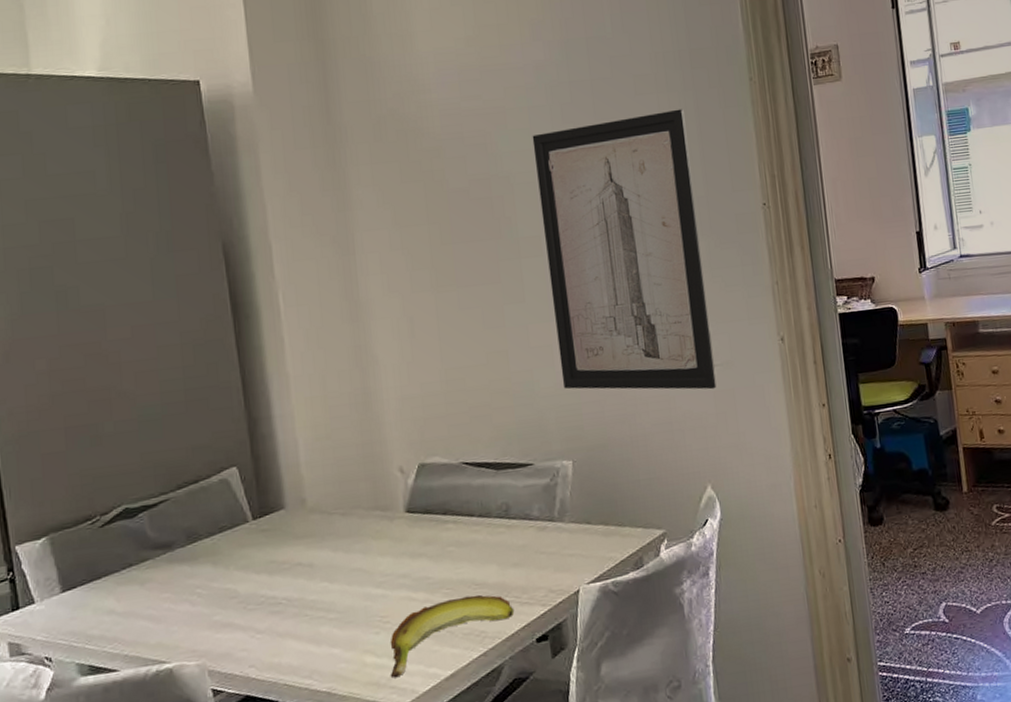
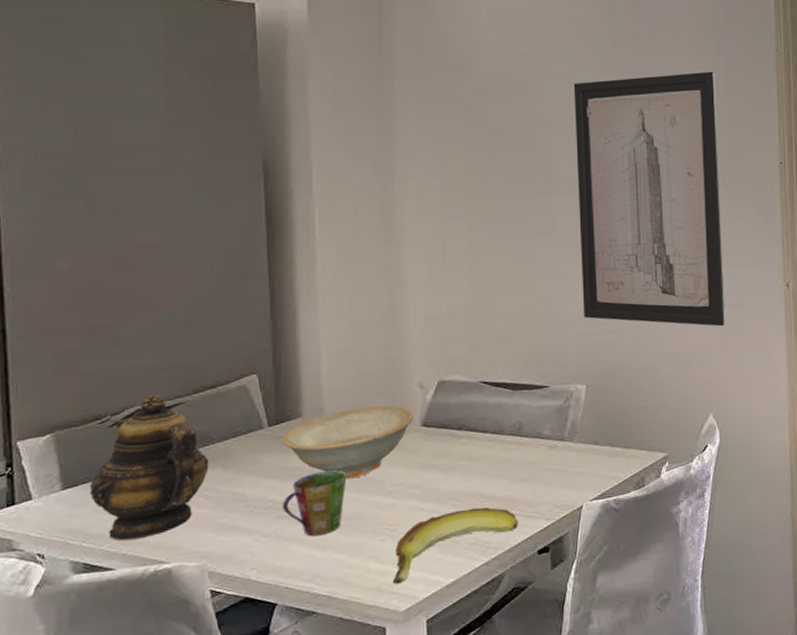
teapot: none [87,492,199,642] -> present [90,394,209,541]
dish: none [268,492,397,571] -> present [282,406,413,479]
cup: none [273,562,335,631] -> present [282,470,347,537]

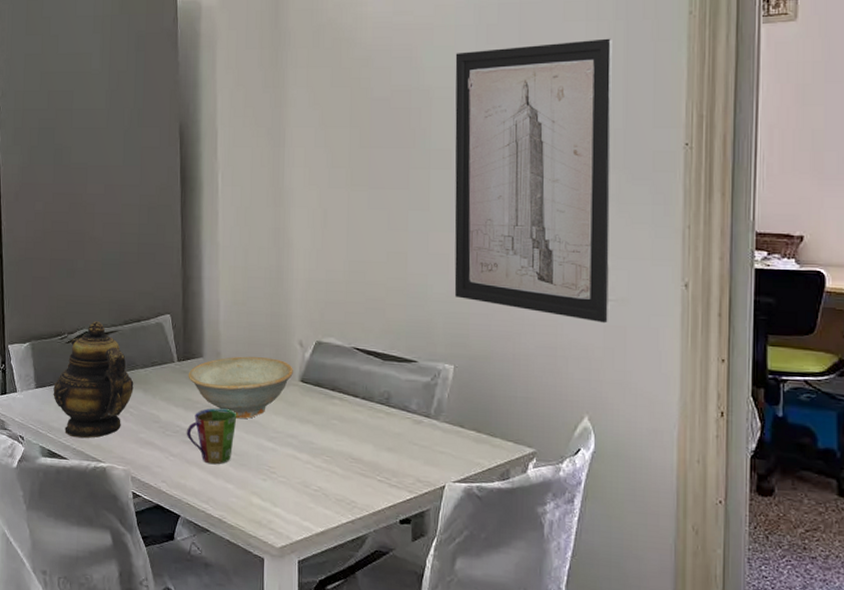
banana: present [392,507,519,584] -> none [270,466,384,522]

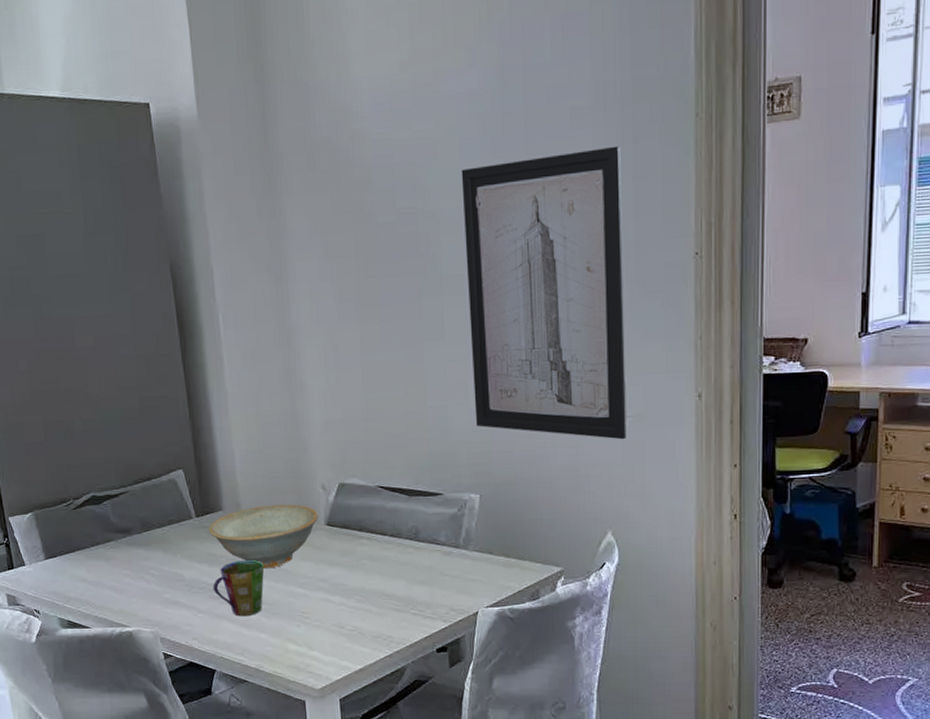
teapot: present [53,321,134,438] -> none [65,484,152,606]

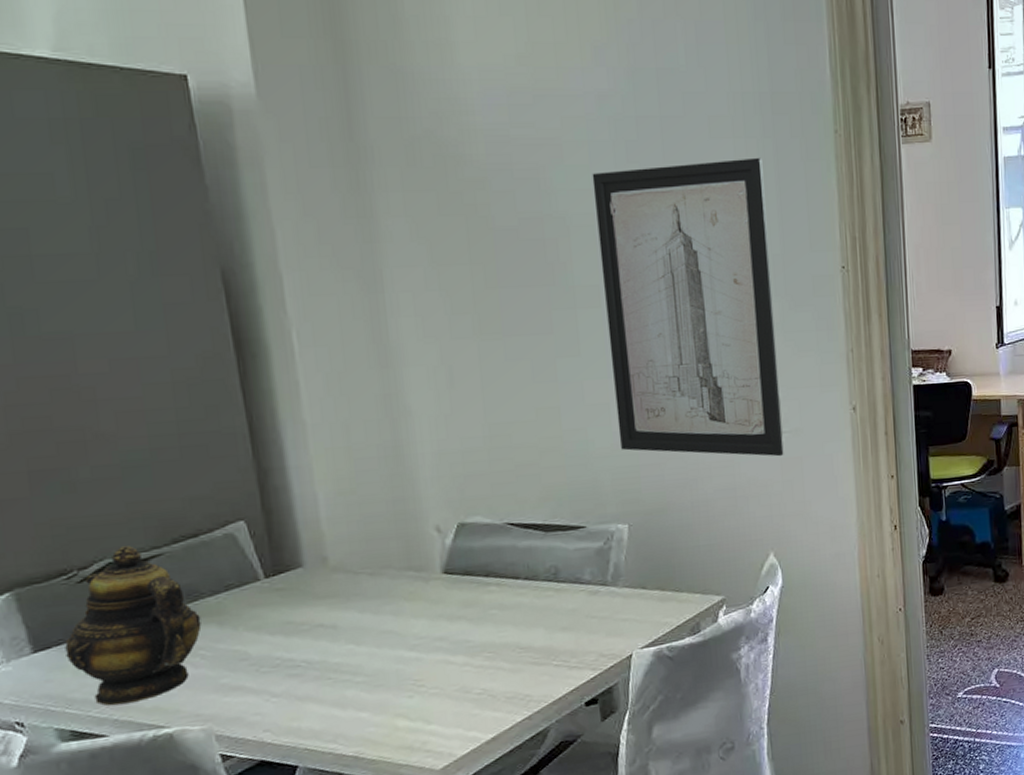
teapot: none [65,484,152,606] -> present [65,546,202,706]
dish: present [208,504,318,569] -> none [283,552,433,633]
cup: present [213,560,264,617] -> none [291,623,363,695]

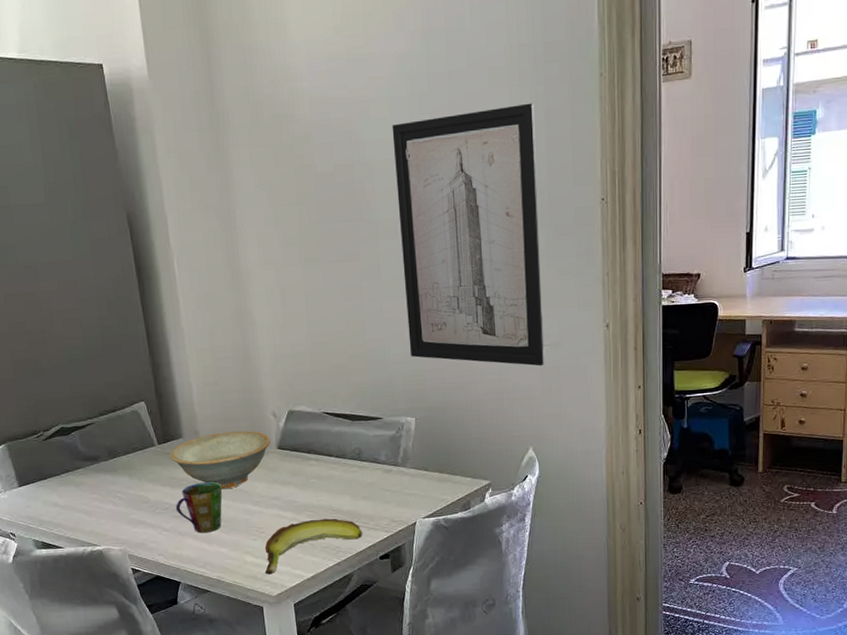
teapot: present [65,546,202,706] -> none [37,416,119,527]
dish: none [283,552,433,633] -> present [170,431,270,490]
cup: none [291,623,363,695] -> present [175,482,222,533]
banana: none [424,658,562,742] -> present [264,518,363,575]

